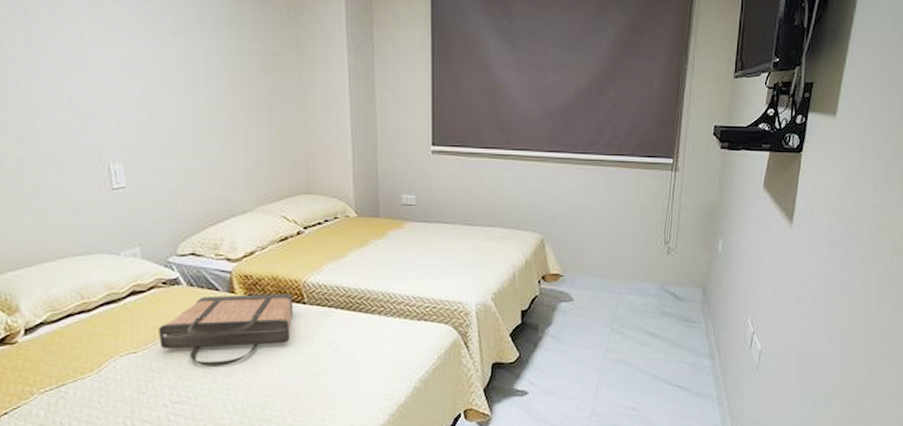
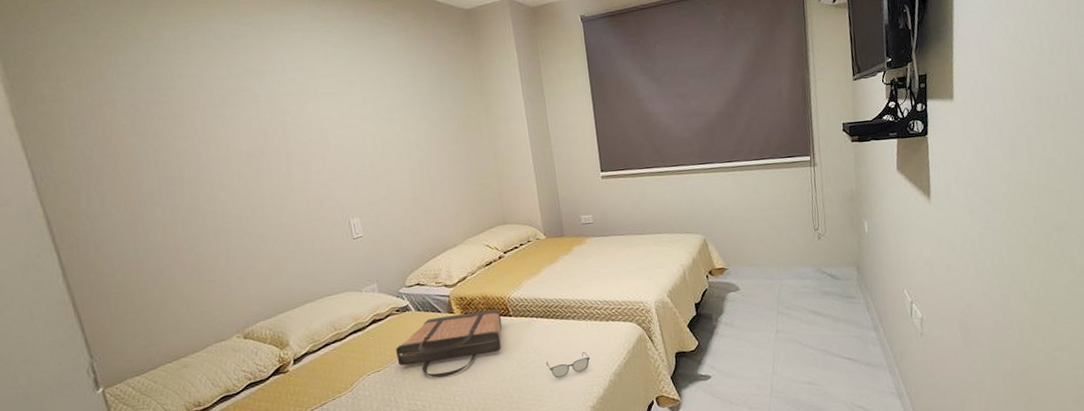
glasses: none [341,353,395,380] -> present [545,352,591,379]

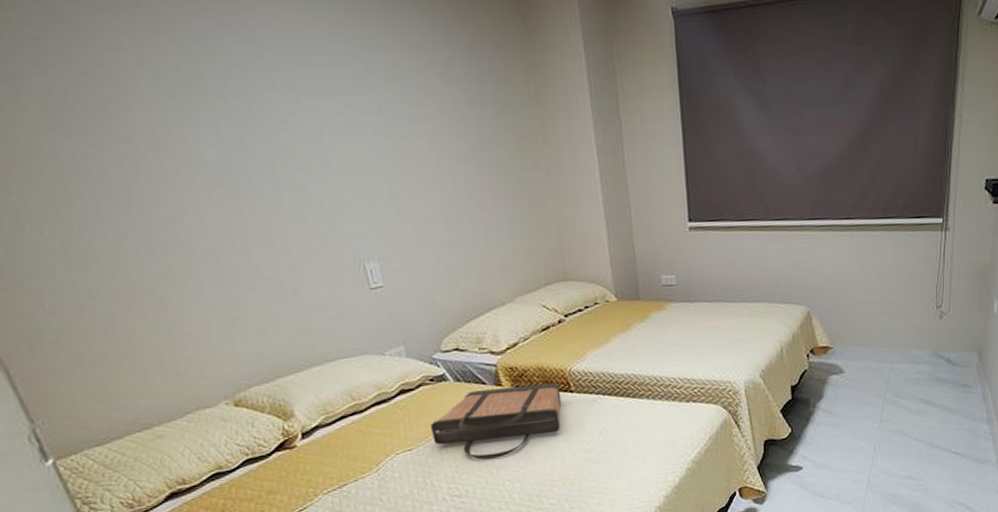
glasses: present [545,352,591,379] -> none [613,436,666,465]

